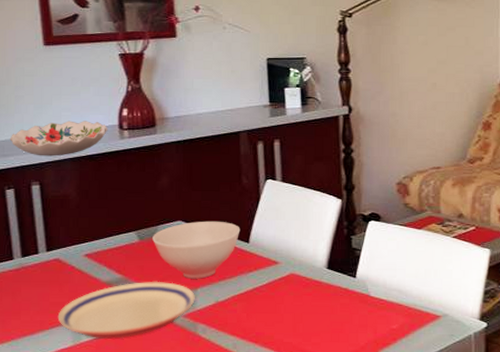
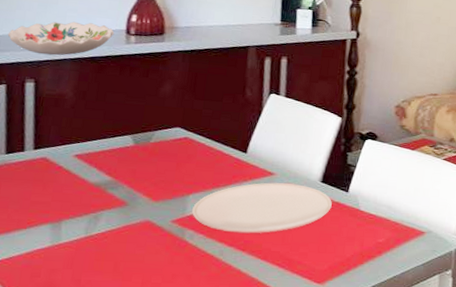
plate: present [57,281,195,339] -> none [37,185,186,241]
bowl: present [152,221,241,279] -> none [148,129,240,186]
plate: none [202,272,340,325] -> present [192,182,332,234]

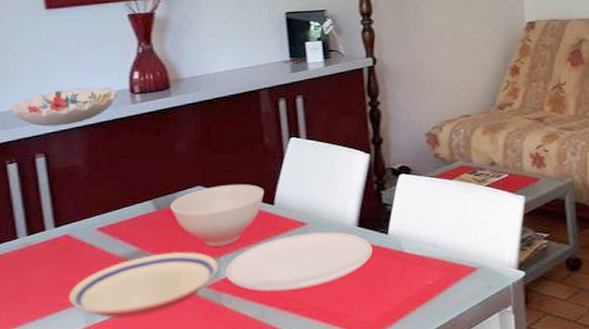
plate: none [37,185,186,241] -> present [68,251,218,318]
bowl: none [148,129,240,186] -> present [170,184,265,247]

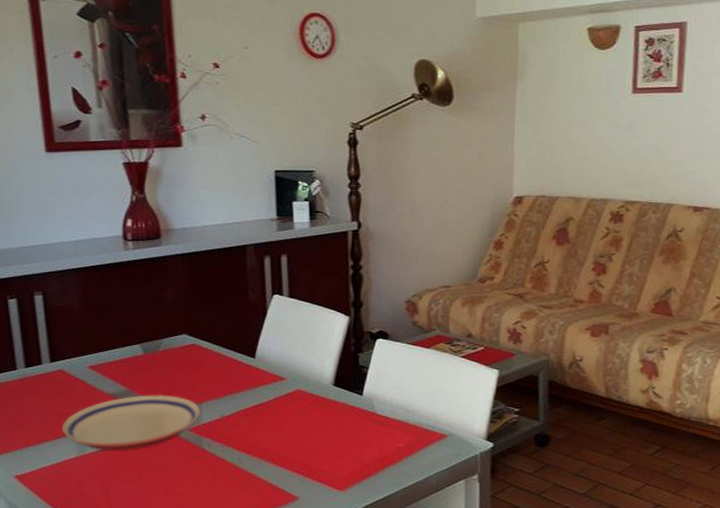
decorative bowl: present [10,86,119,127] -> none [11,230,112,267]
bowl: present [170,184,265,247] -> none [157,335,247,393]
plate: present [226,232,372,292] -> none [207,388,347,441]

